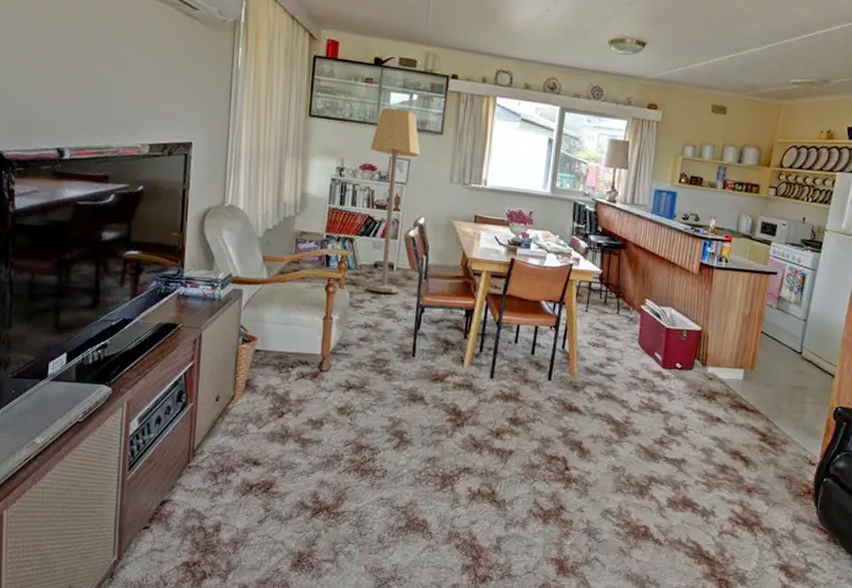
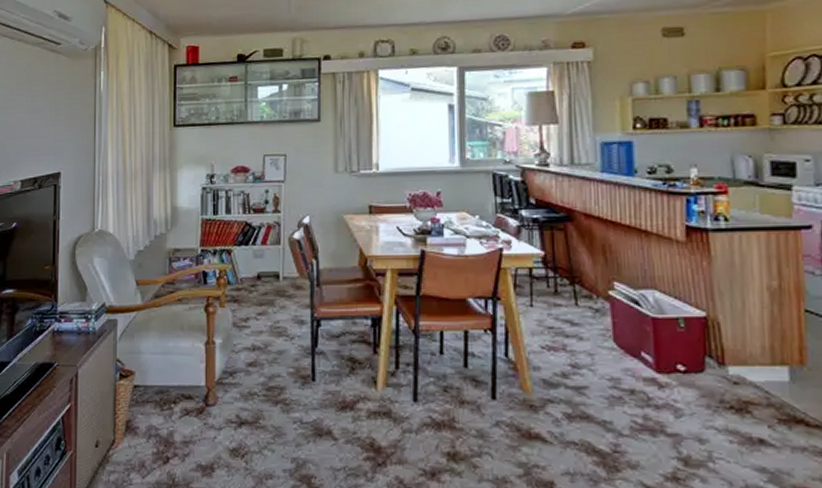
lamp: present [366,107,420,294] -> none [241,102,296,308]

